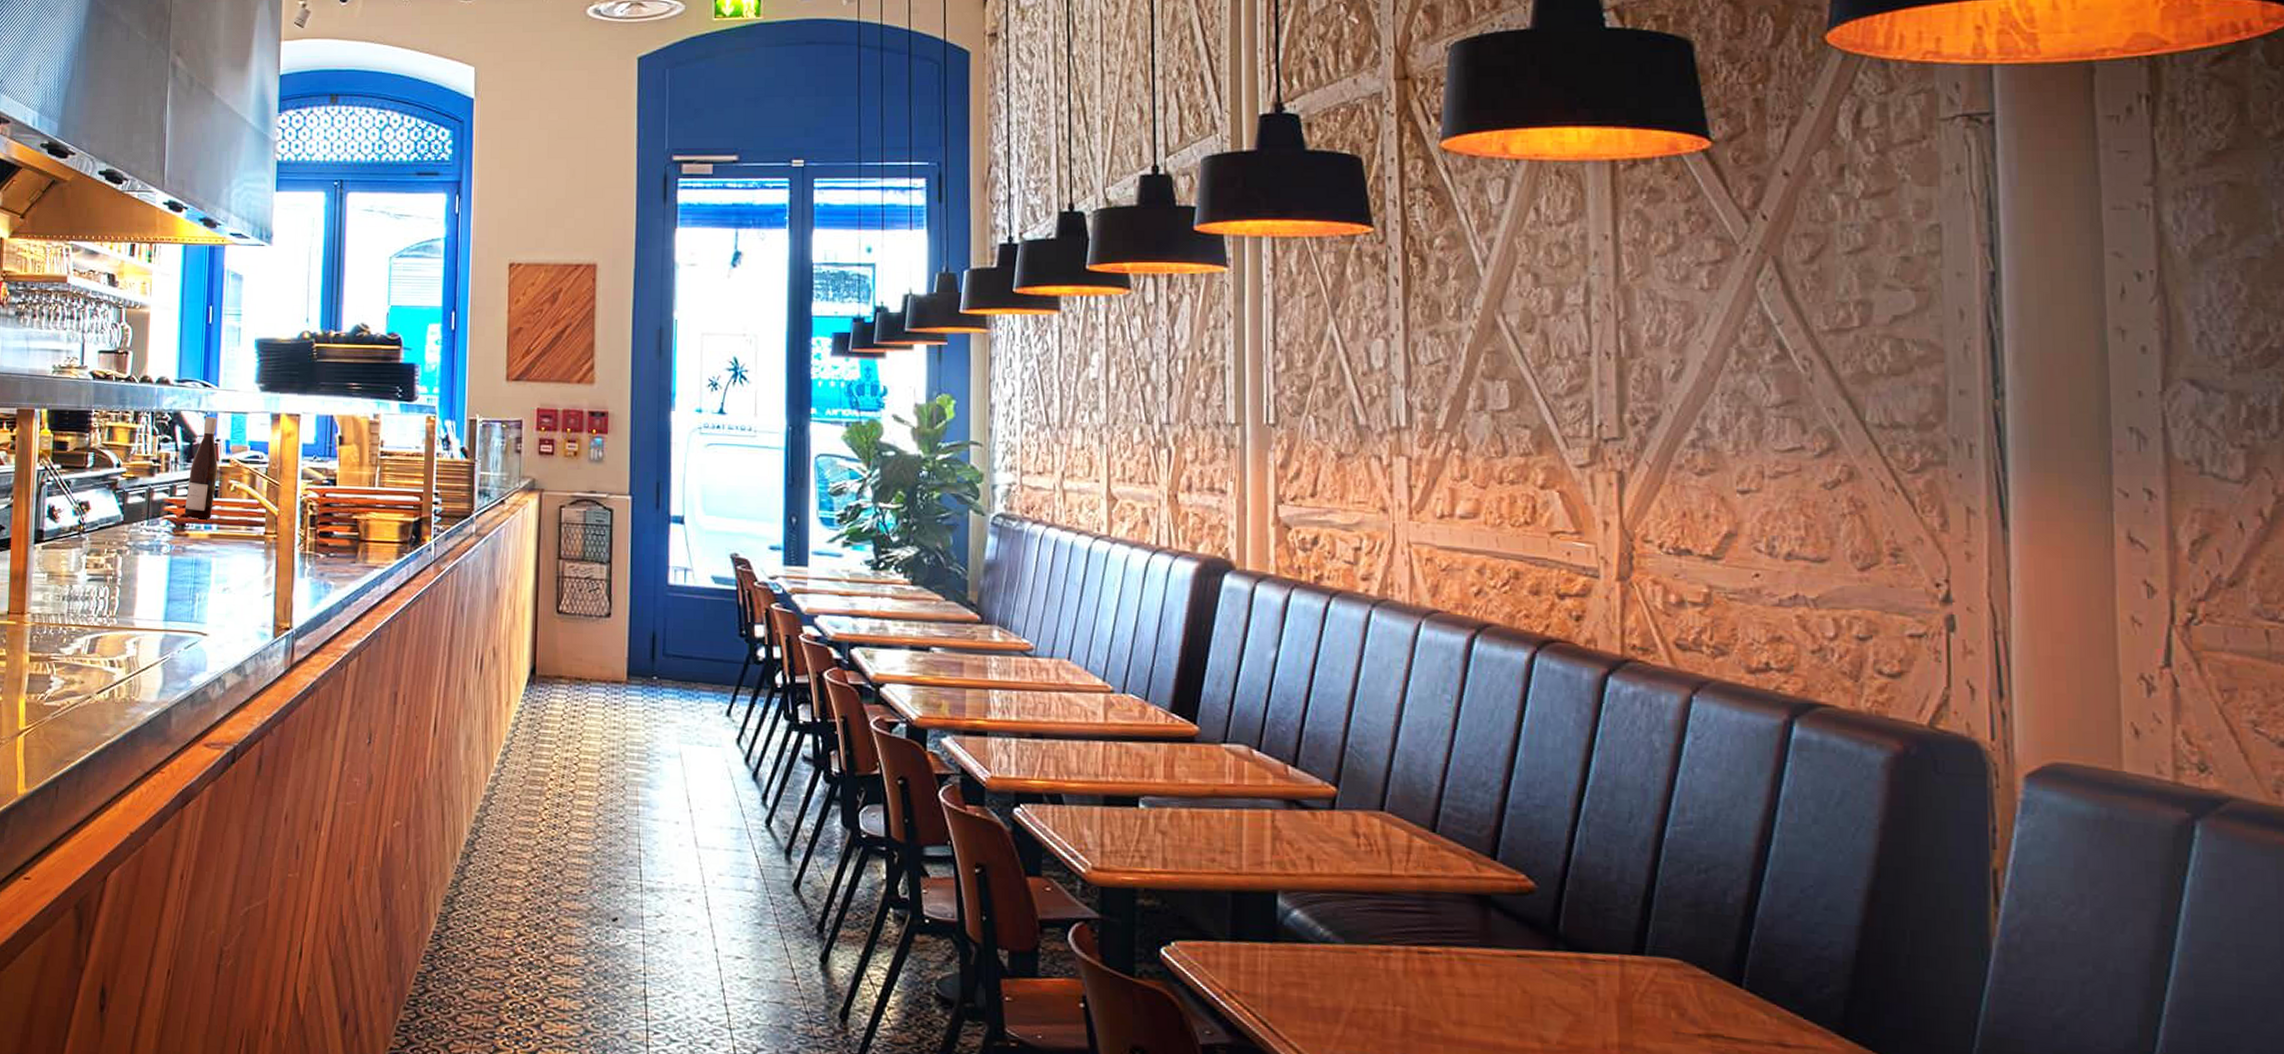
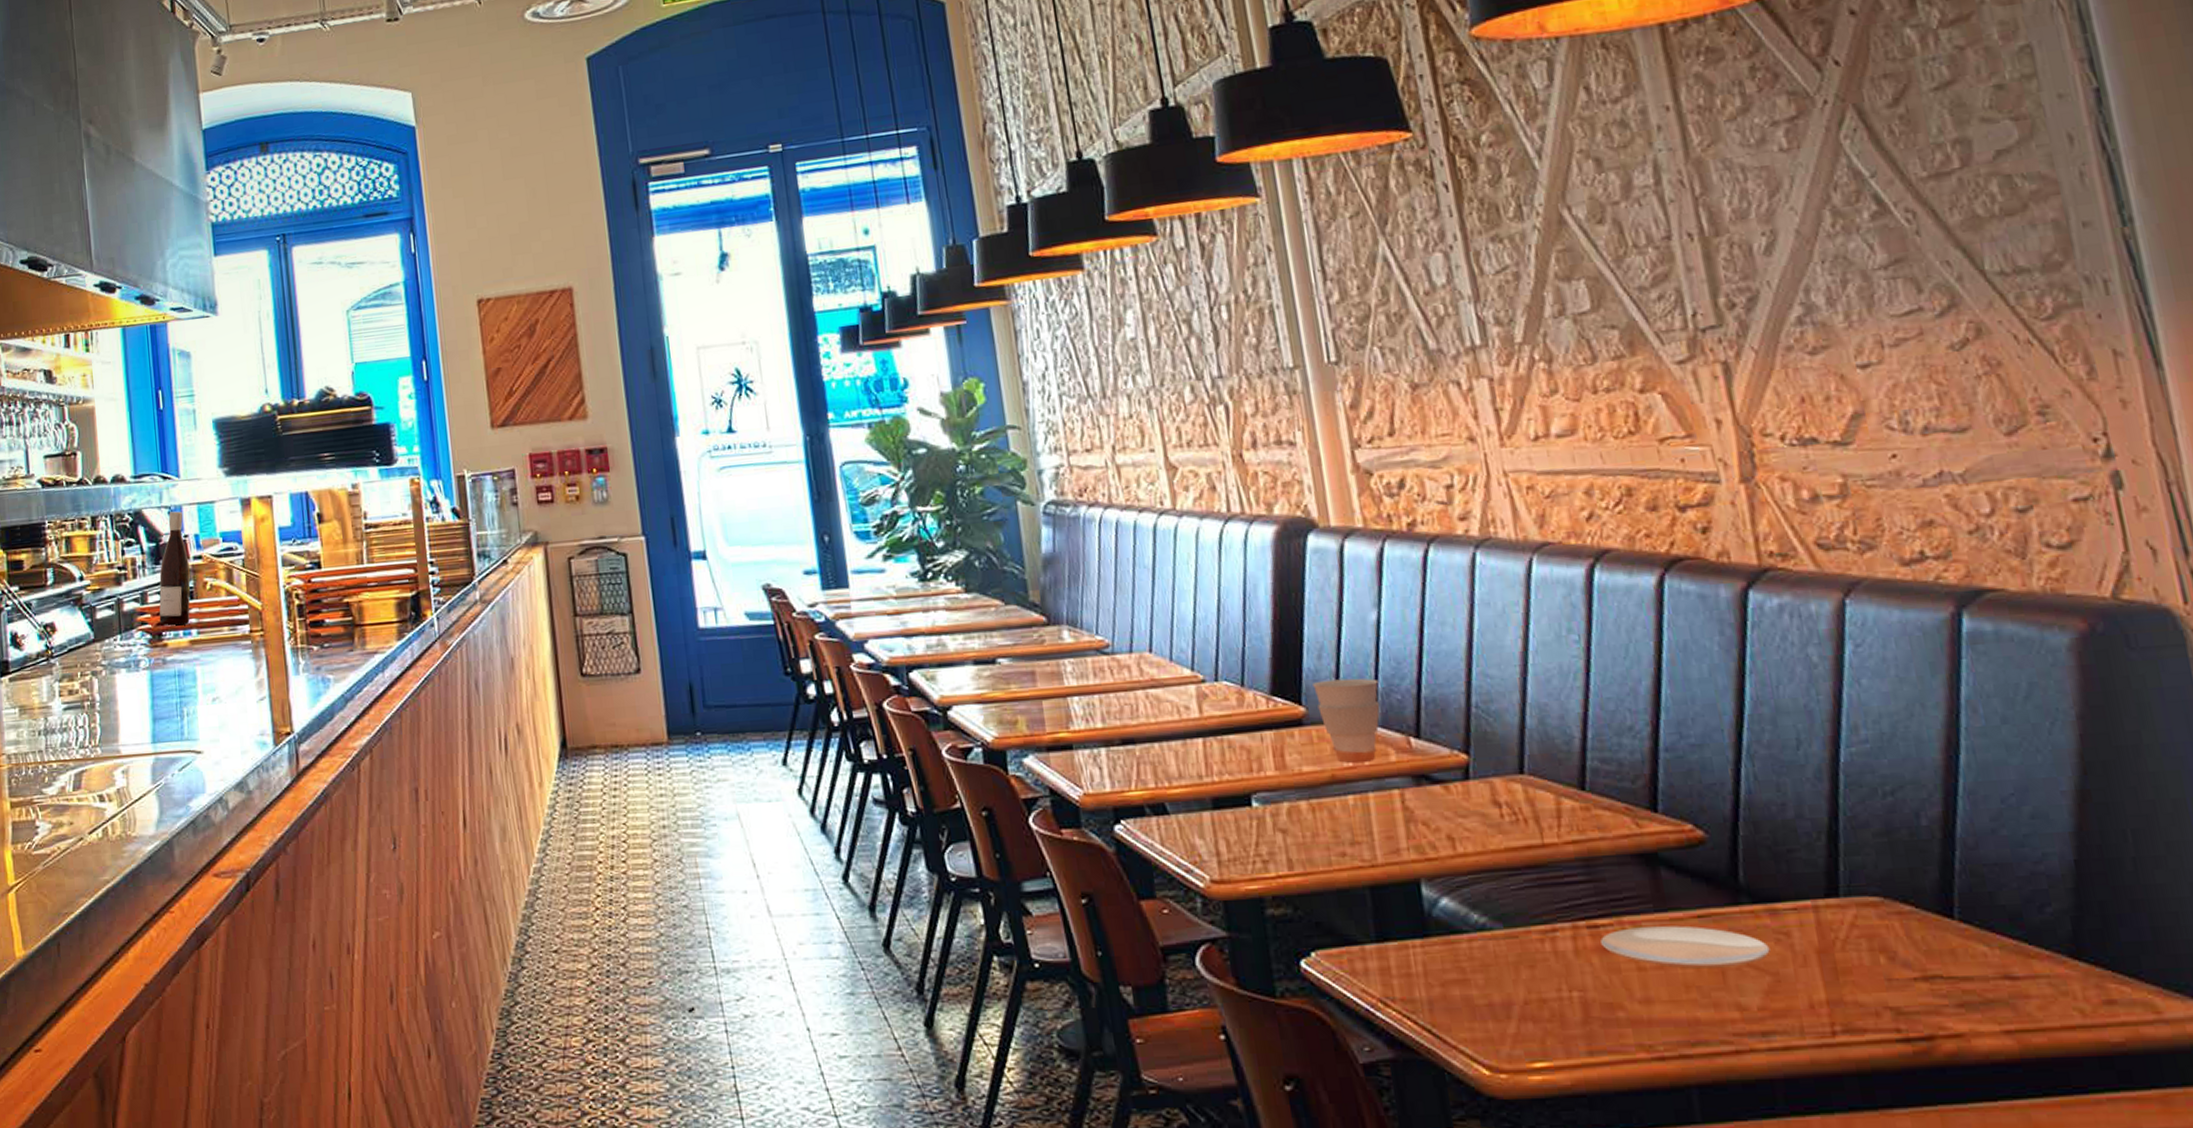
cup: none [1209,705,1267,783] -> present [1312,678,1380,764]
plate: none [1428,957,1576,1004] -> present [1600,925,1770,969]

